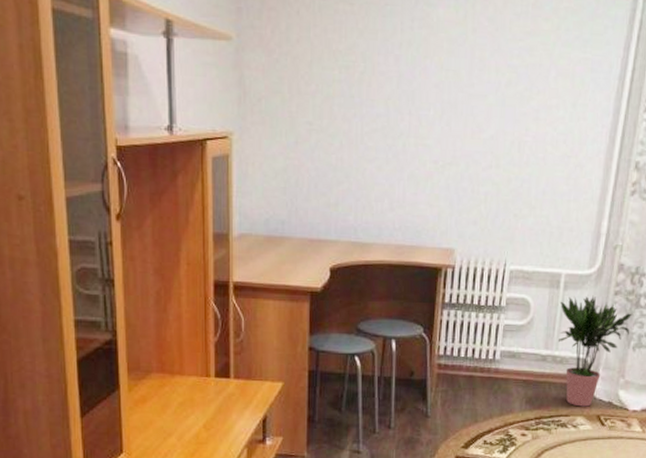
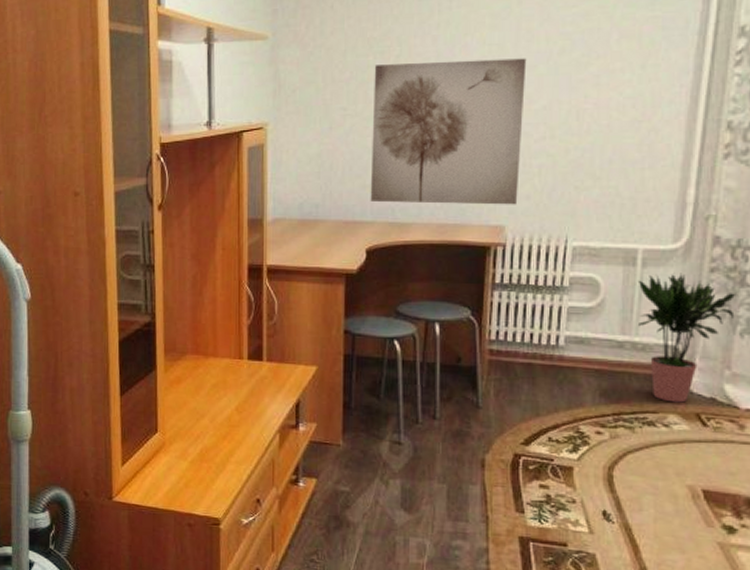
wall art: none [334,80,479,229] -> present [370,58,527,205]

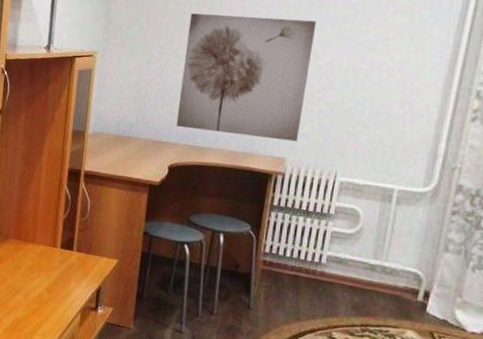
potted plant: present [637,273,738,403] -> none [388,211,474,322]

